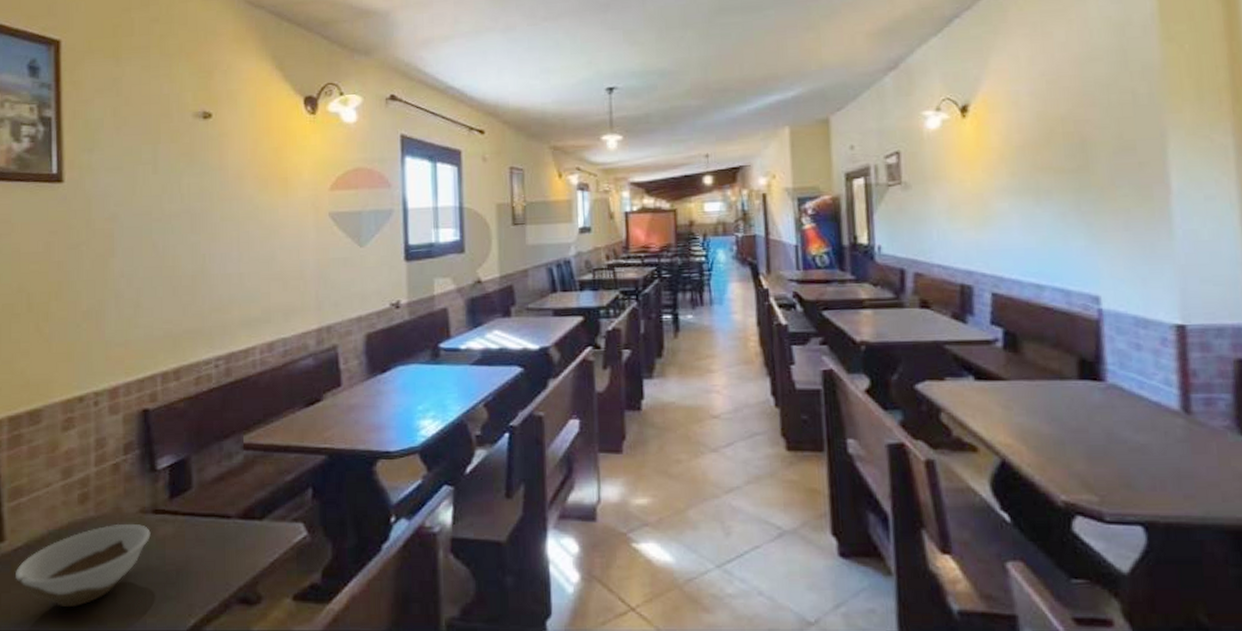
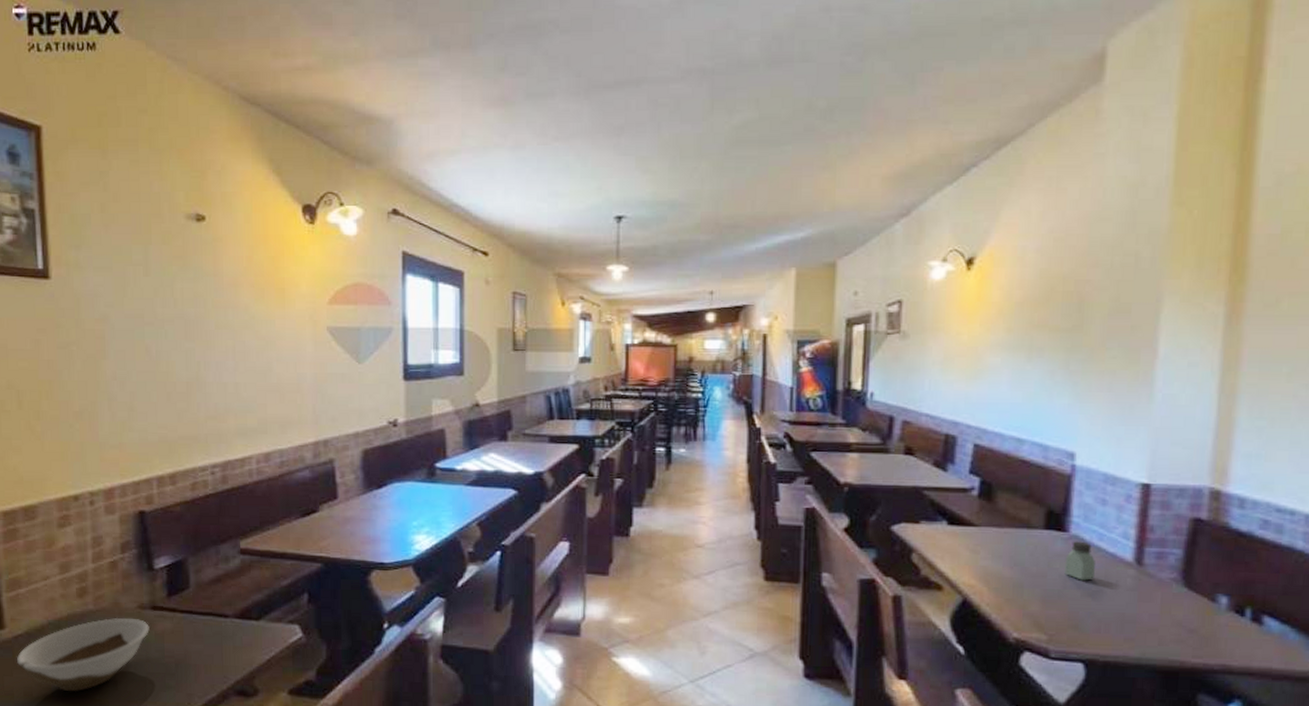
saltshaker: none [1106,390,1140,434] -> present [1064,541,1095,581]

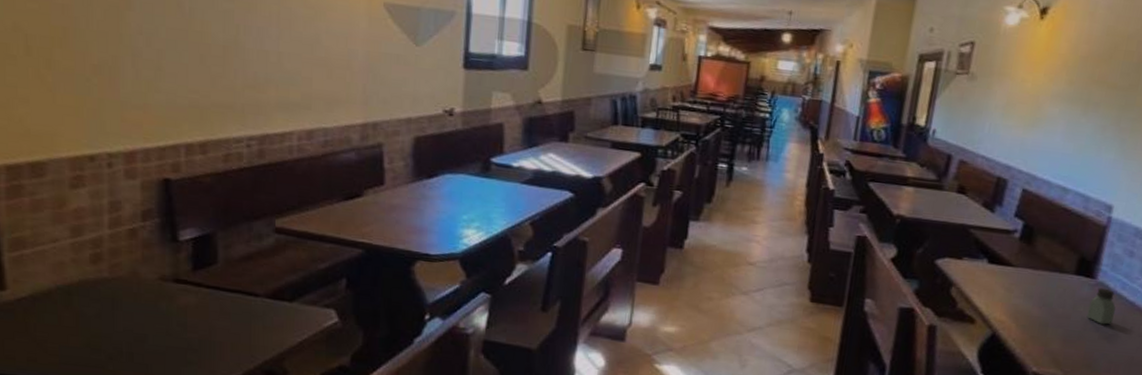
bowl: present [17,617,150,692] -> none [20,287,171,361]

